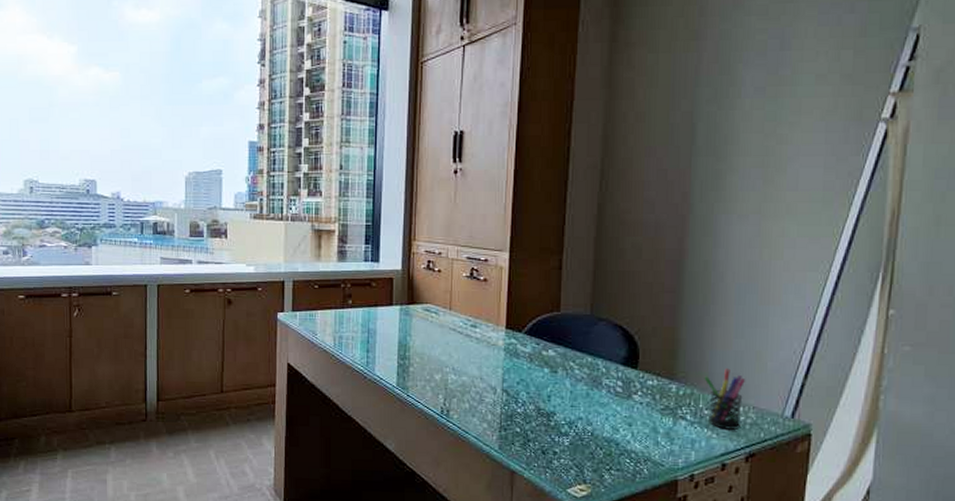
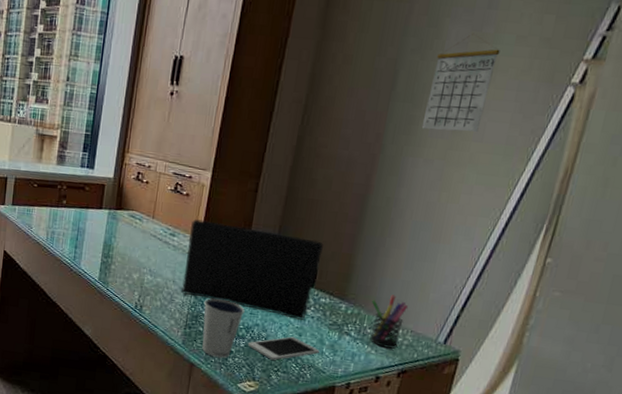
laptop: none [490,305,642,409] -> present [181,218,323,321]
dixie cup: none [518,393,565,461] -> present [202,298,245,358]
cell phone: none [573,428,654,457] -> present [248,336,320,360]
calendar: none [729,78,801,183] -> present [421,34,500,132]

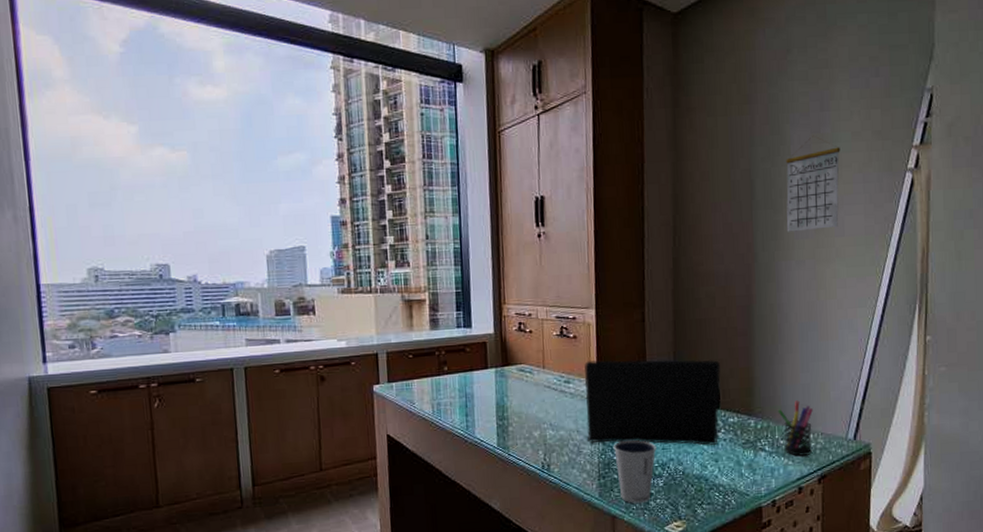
cell phone: present [248,336,320,360] -> none [667,464,739,493]

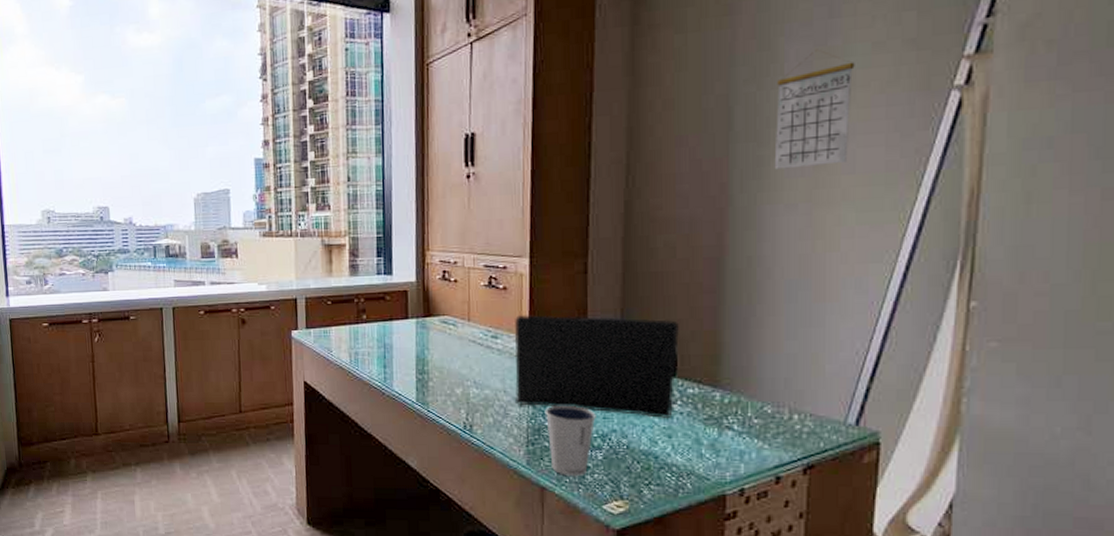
pen holder: present [778,400,814,456] -> none [752,373,801,439]

